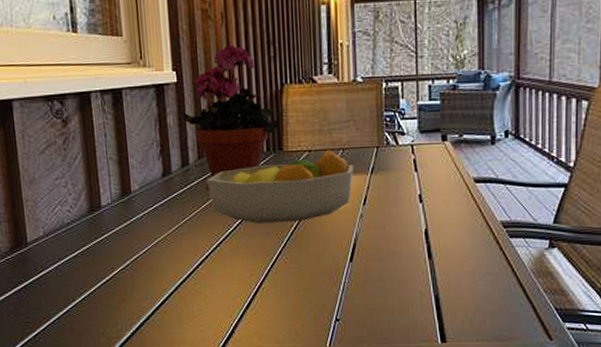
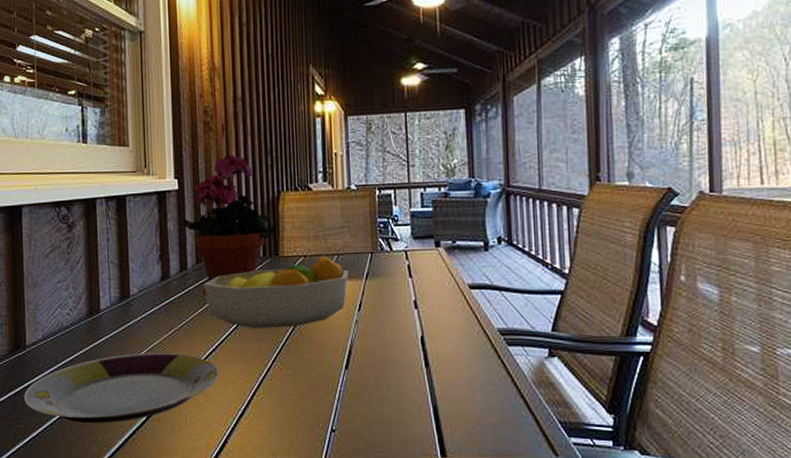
plate: none [29,248,225,317] -> present [24,353,219,424]

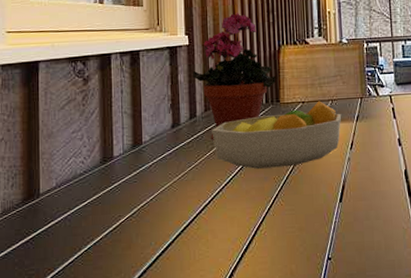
plate: present [24,353,219,424] -> none [36,194,226,266]

